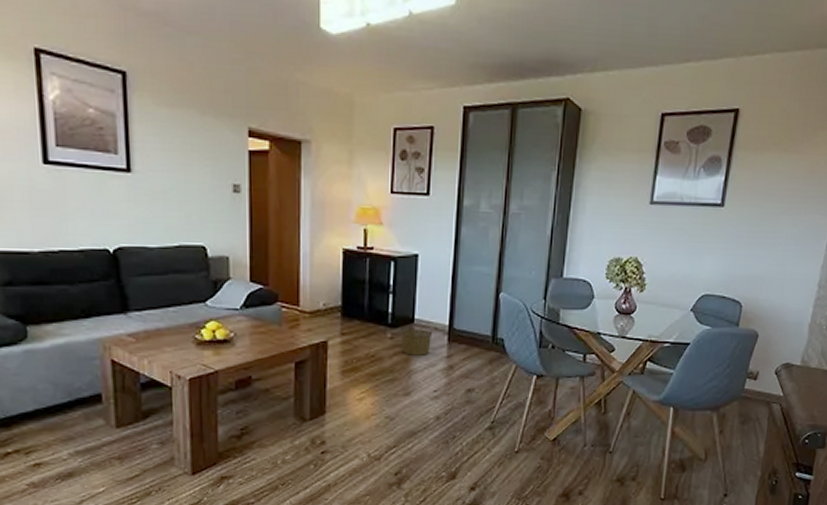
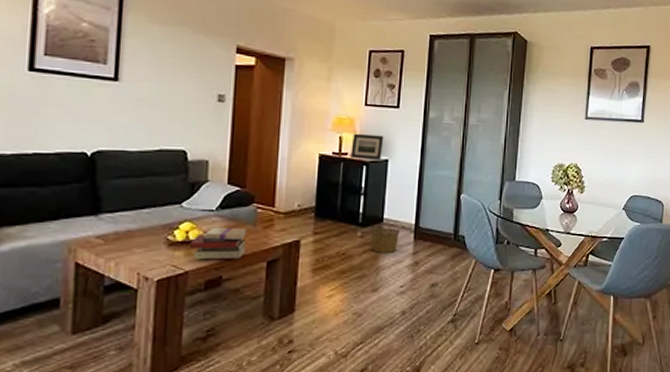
books: none [217,326,273,360] -> present [189,227,247,260]
picture frame: none [377,224,413,256] -> present [350,133,384,161]

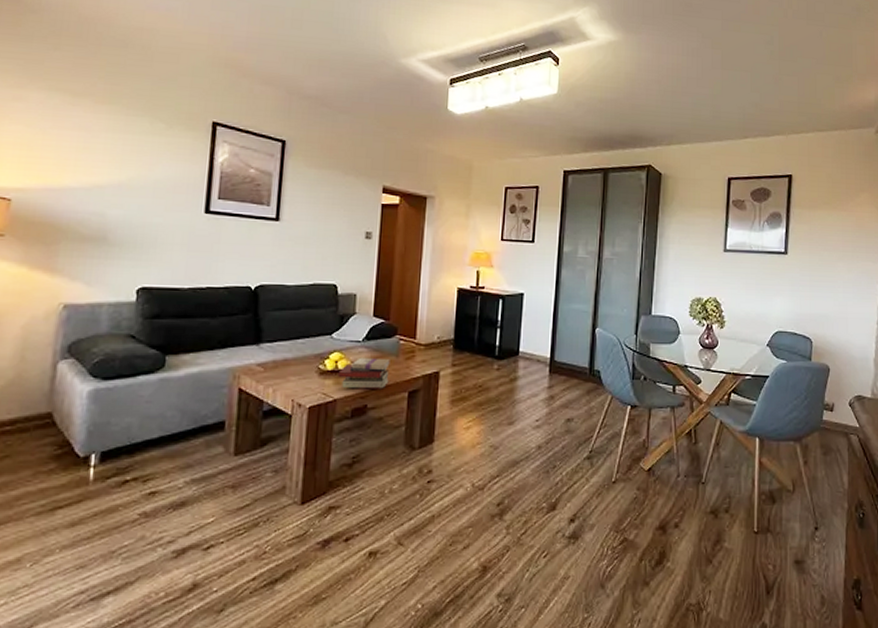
picture frame: present [350,133,384,161] -> none [487,267,520,295]
basket: present [371,228,401,253] -> none [507,361,536,386]

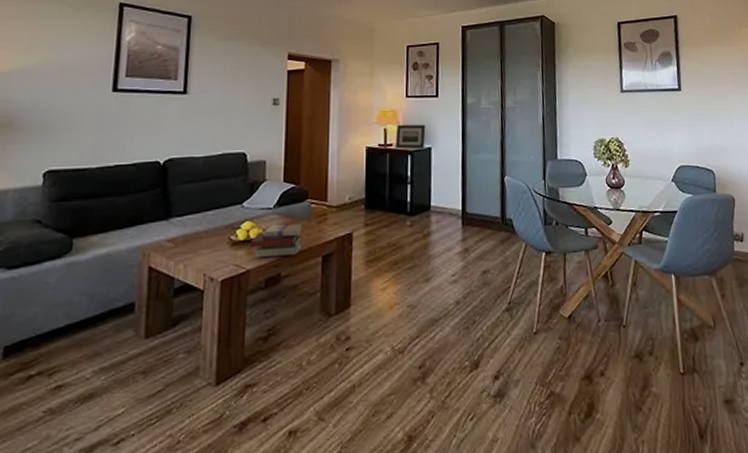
picture frame: none [487,267,520,295] -> present [395,124,426,150]

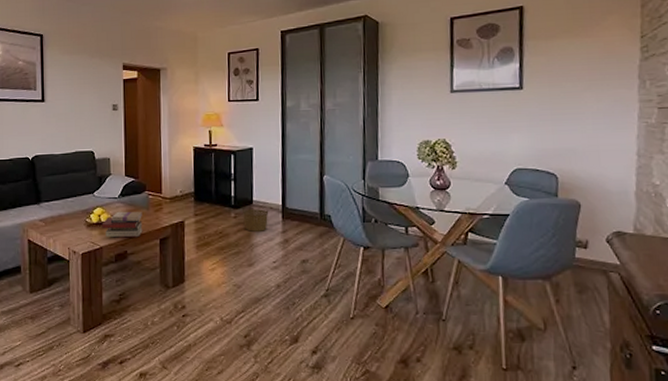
picture frame: present [395,124,426,150] -> none [219,126,248,150]
basket: none [420,215,448,242] -> present [243,209,269,232]

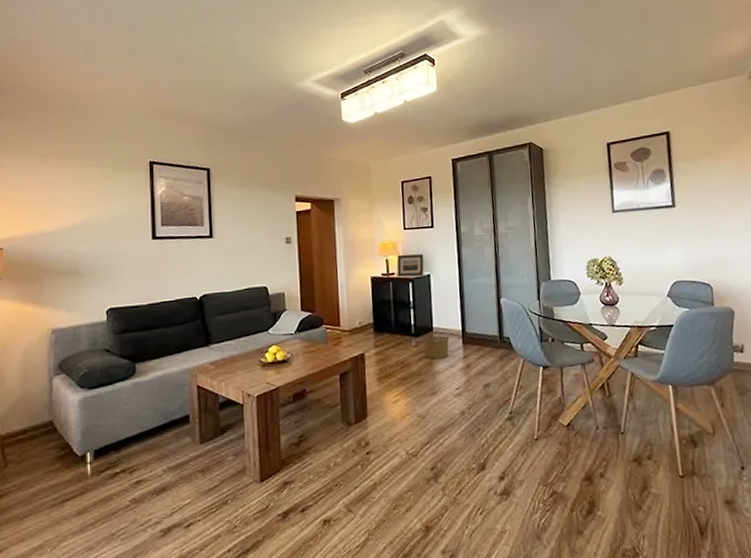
books: present [102,211,143,238] -> none [277,346,322,376]
picture frame: none [219,126,248,150] -> present [396,254,425,278]

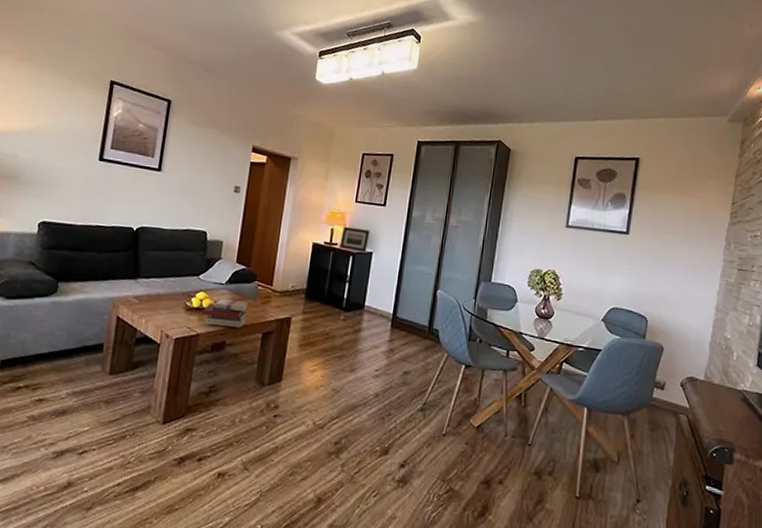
books: none [277,346,322,376] -> present [202,298,248,329]
basket: present [423,335,450,359] -> none [352,313,379,338]

